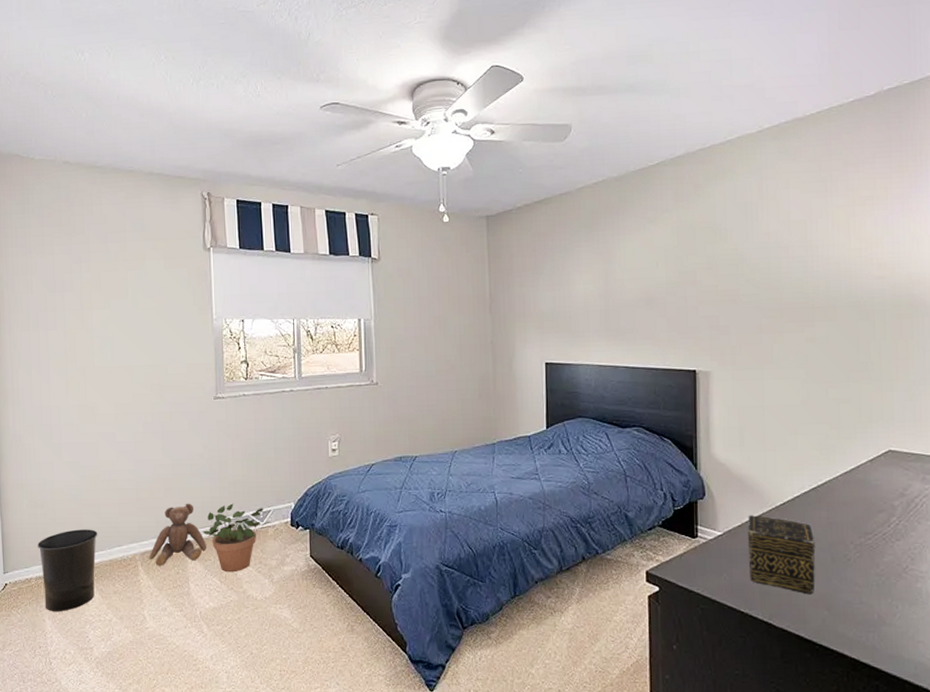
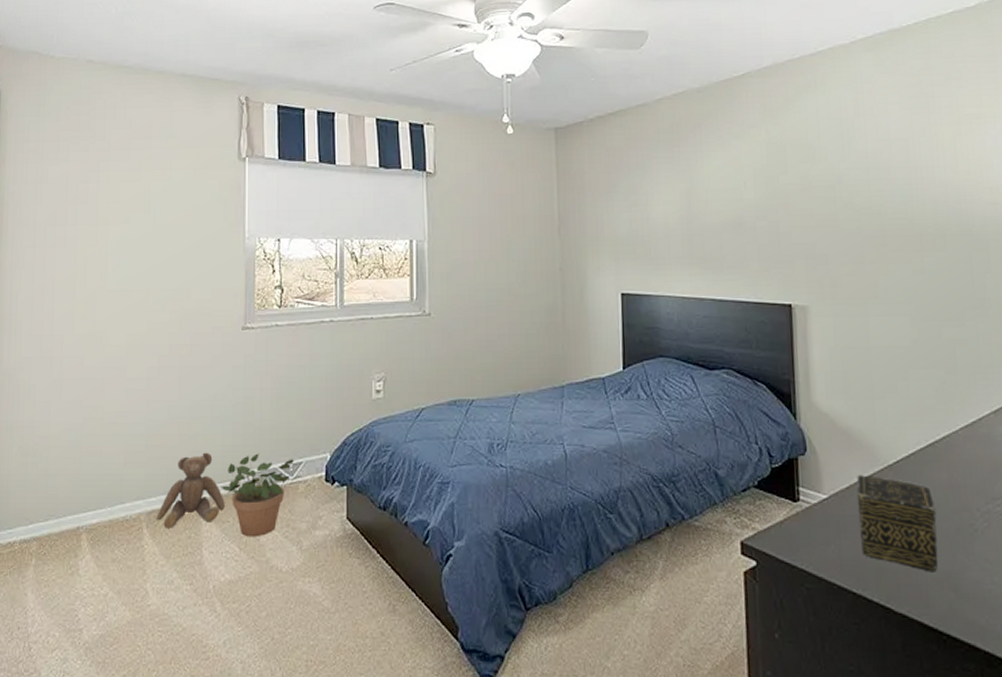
waste bin: present [38,529,98,611] -> none [25,482,98,583]

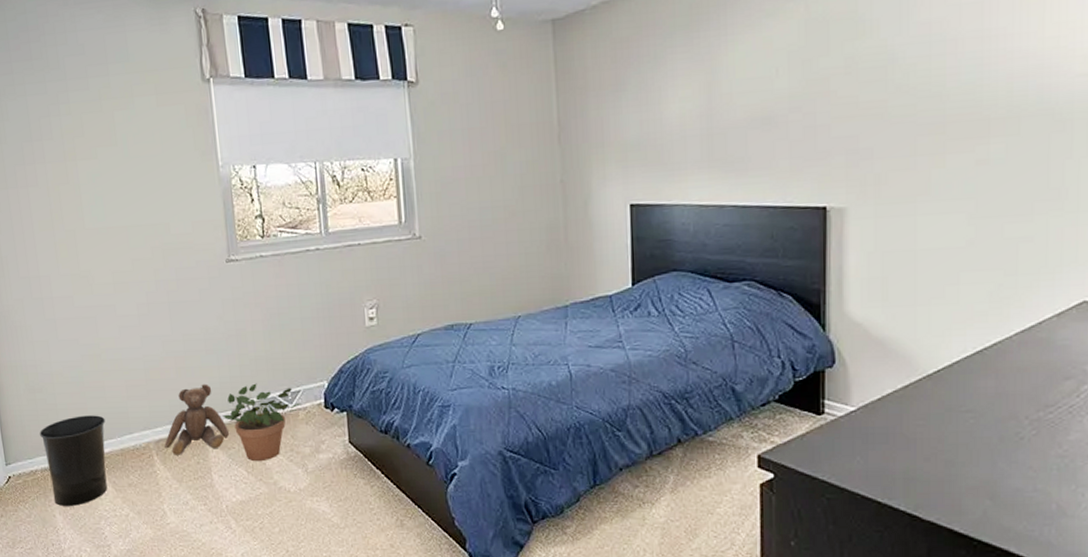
waste bin: none [25,482,98,583] -> present [40,415,108,506]
decorative box: present [856,475,938,573] -> none [889,386,978,481]

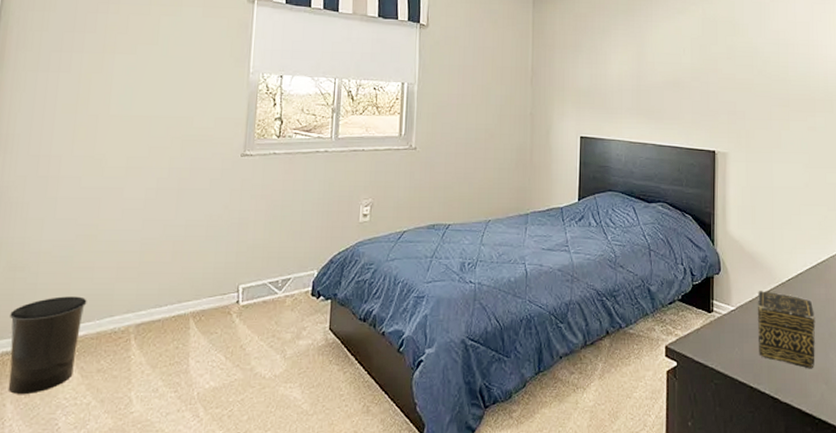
teddy bear: present [164,384,230,455] -> none [145,268,215,340]
potted plant: present [223,383,303,462] -> none [211,270,291,347]
decorative box: none [889,386,978,481] -> present [757,291,816,369]

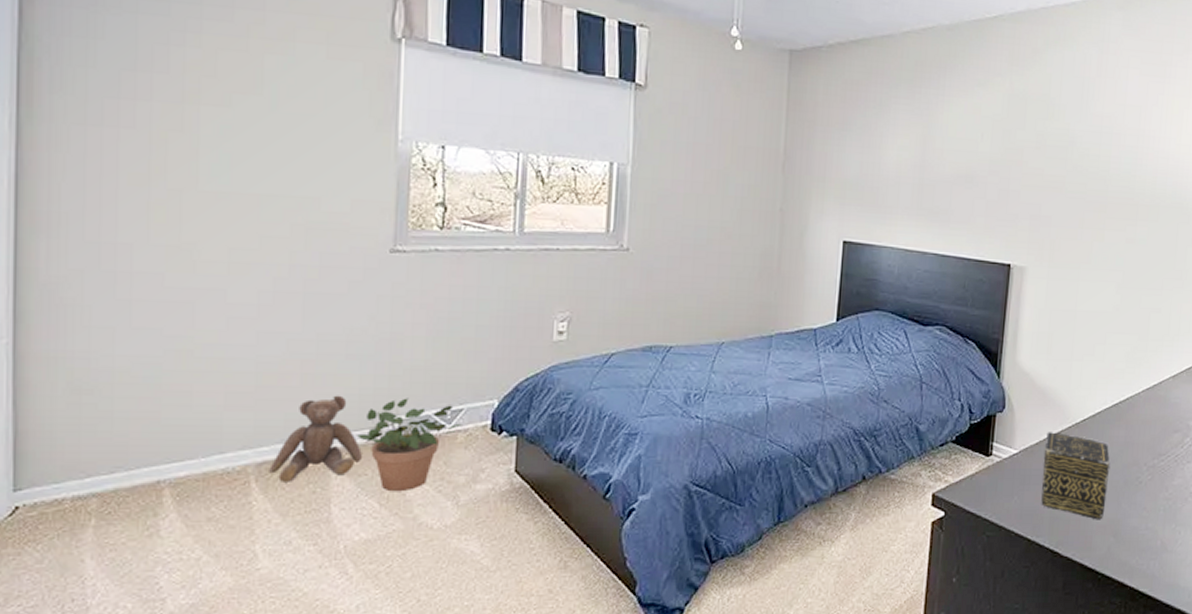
waste bin: present [8,296,87,394] -> none [79,427,186,547]
teddy bear: none [145,268,215,340] -> present [269,395,363,482]
potted plant: none [211,270,291,347] -> present [357,398,464,492]

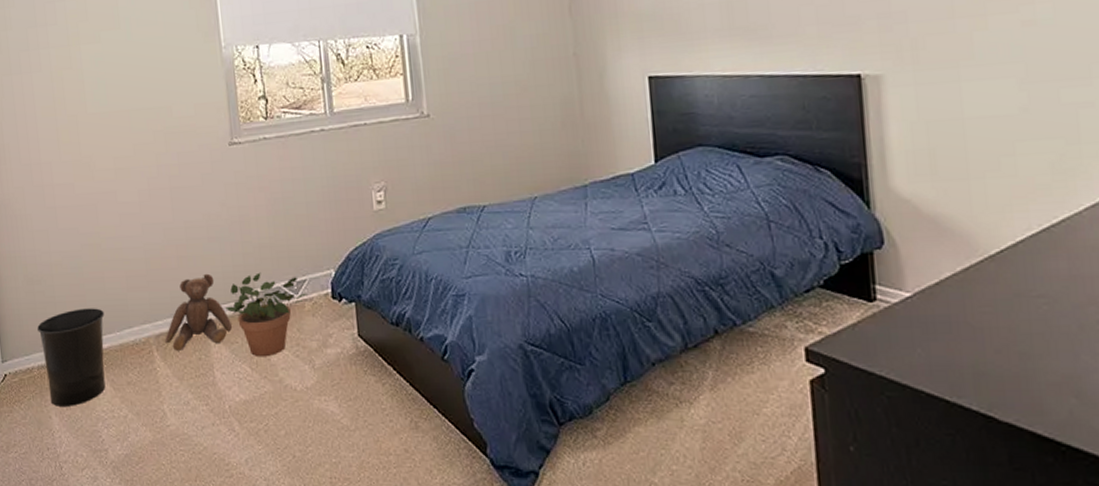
waste bin: none [79,427,186,547] -> present [37,308,106,406]
decorative box: present [1040,432,1111,520] -> none [948,268,1055,376]

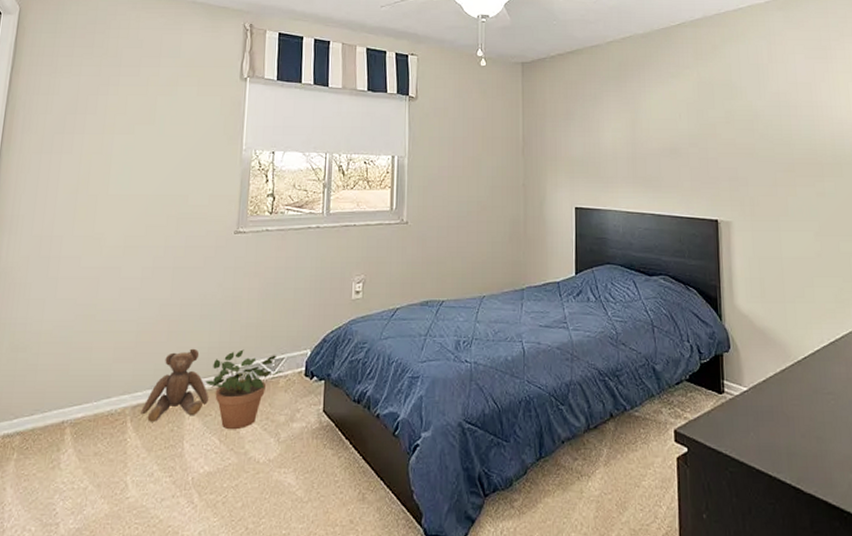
waste bin: present [37,308,106,406] -> none [8,377,85,477]

